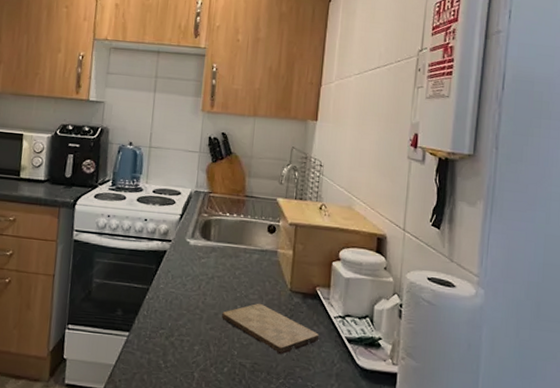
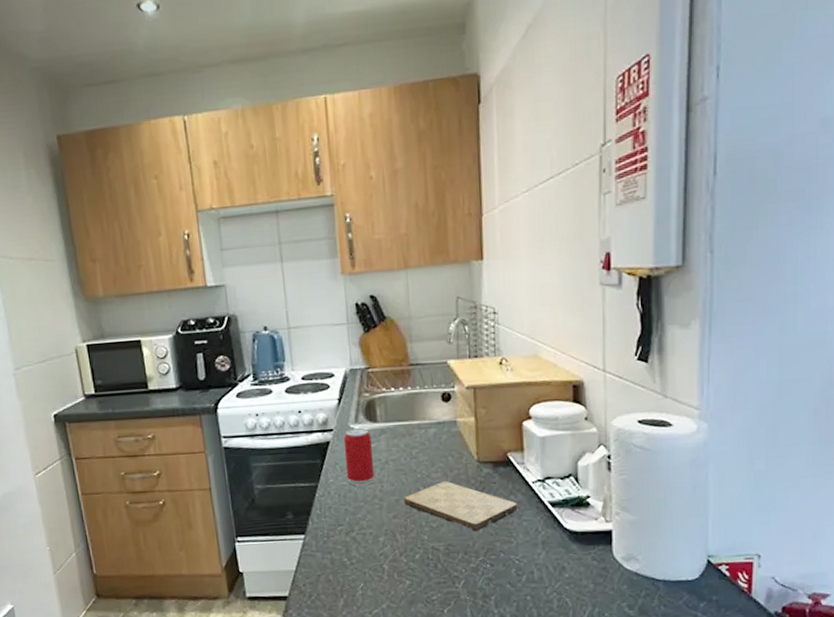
beverage can: none [175,243,203,296] -> present [343,428,375,486]

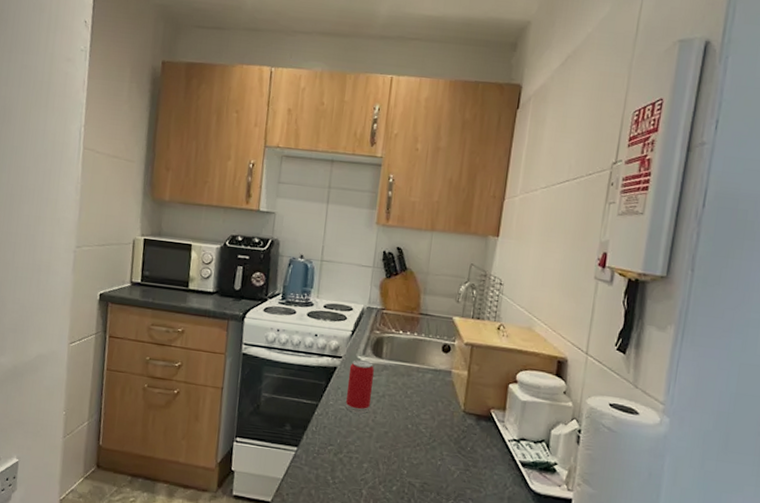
cutting board: present [404,480,518,532] -> none [392,423,493,476]

